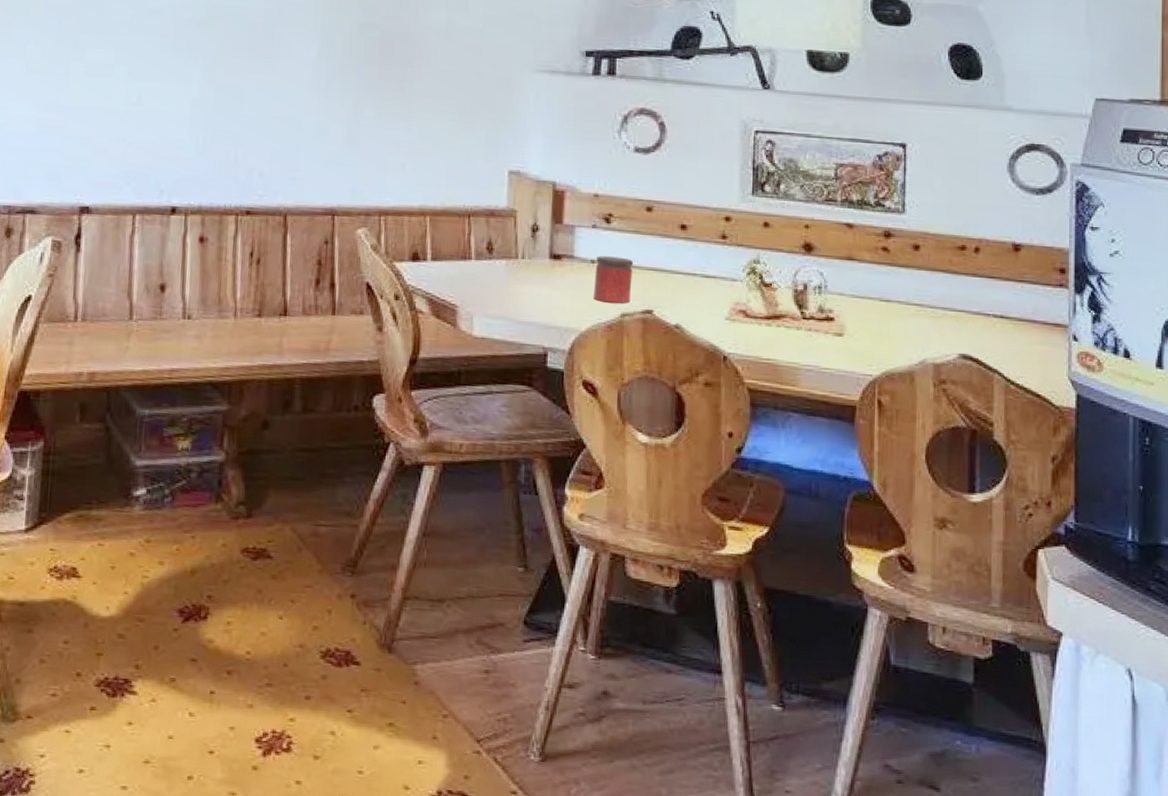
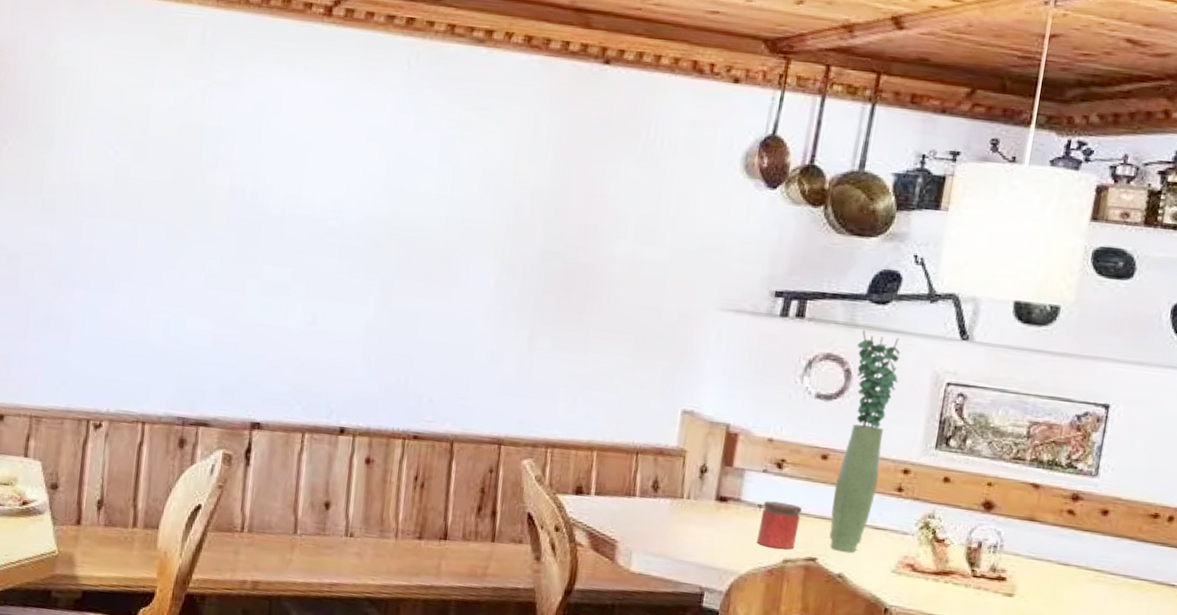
vase: none [662,84,710,304] -> present [829,330,900,554]

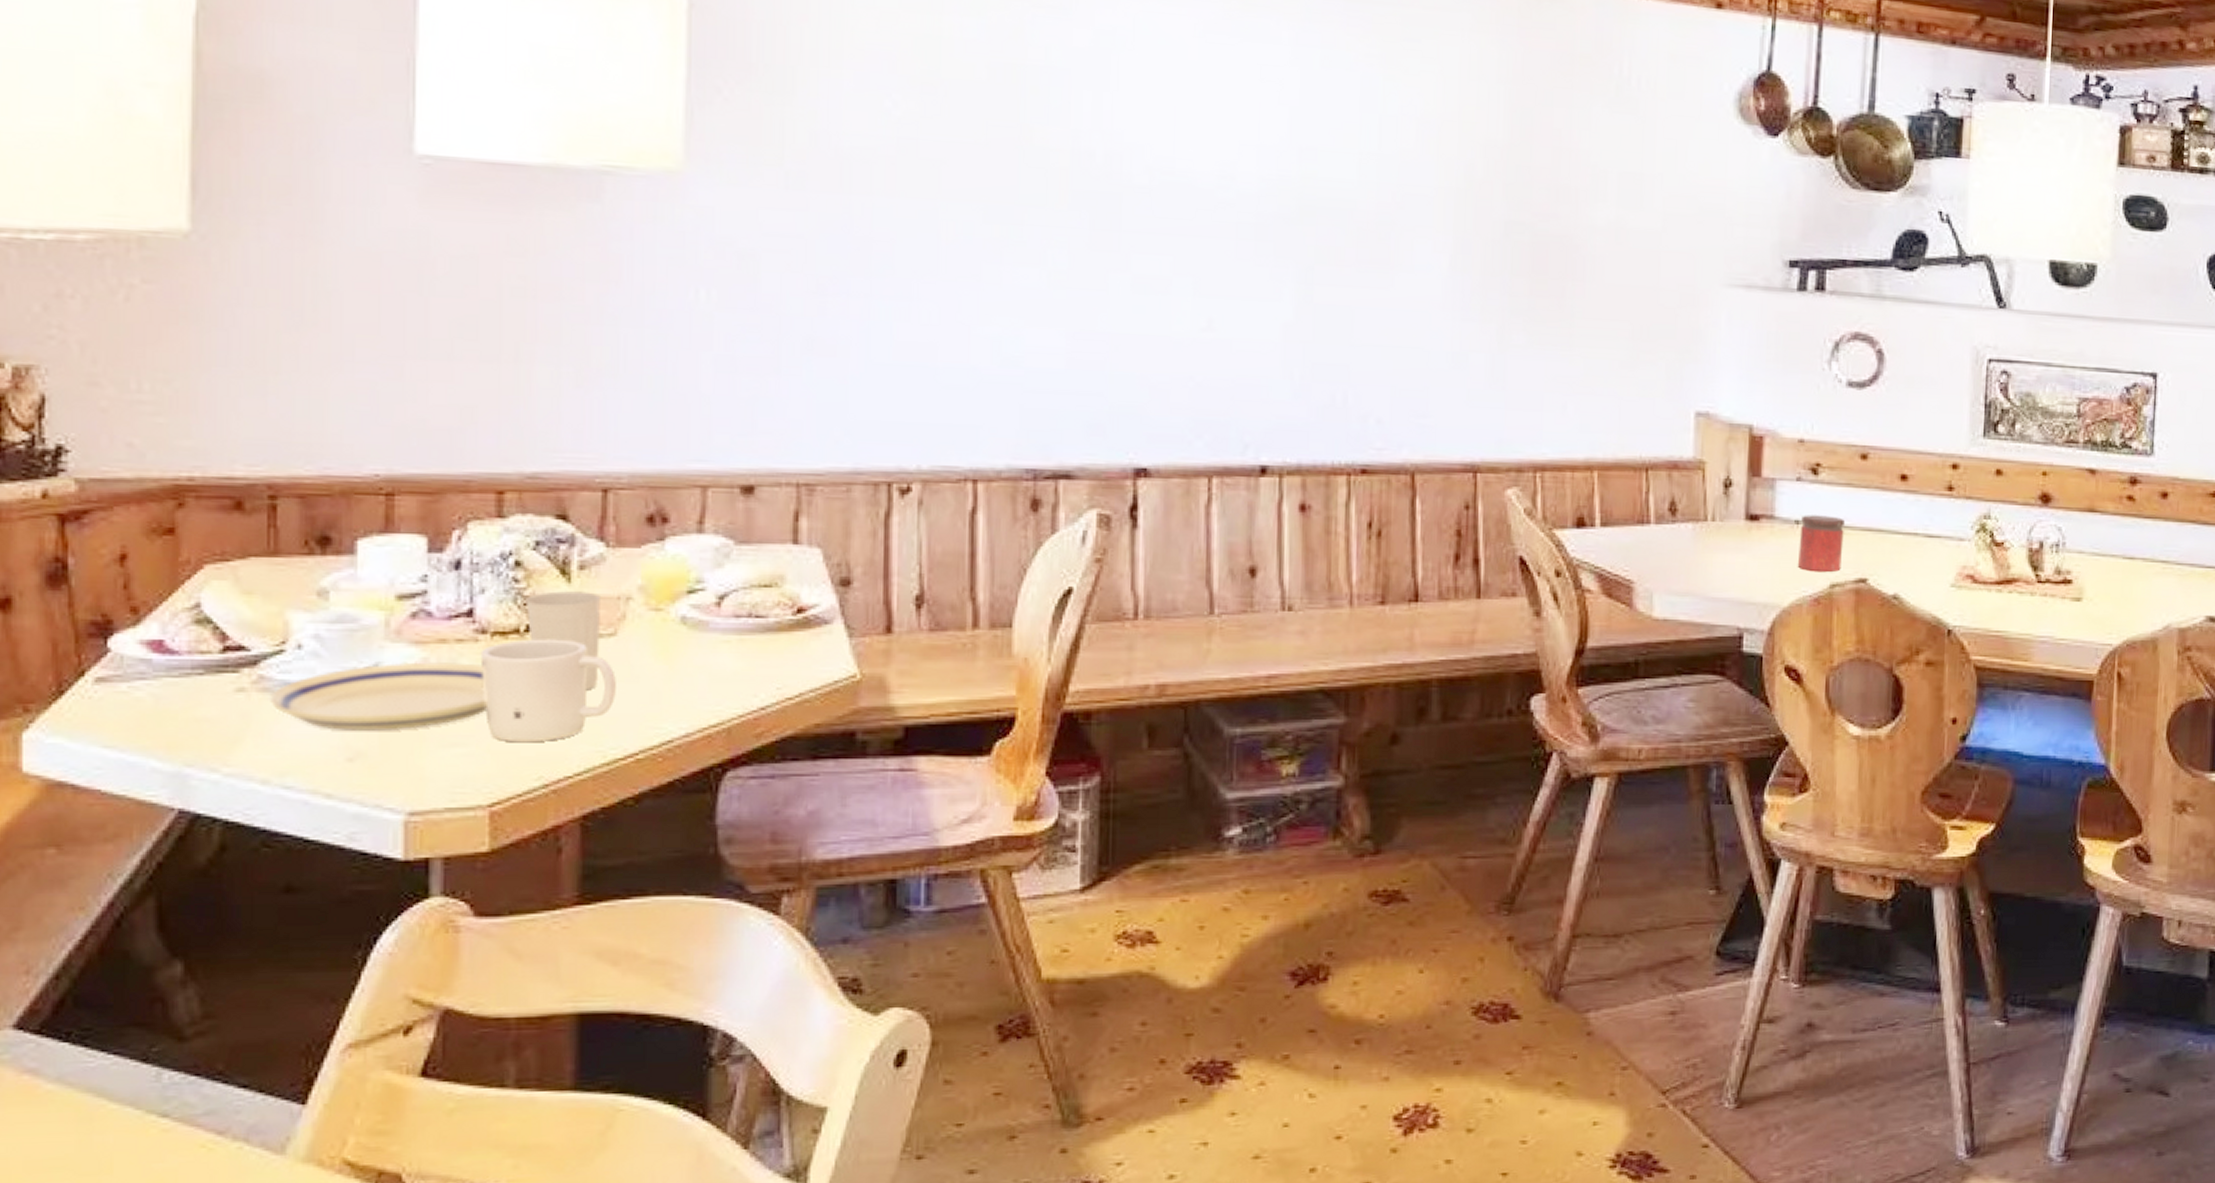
vase: present [829,330,900,554] -> none [1878,302,1936,569]

